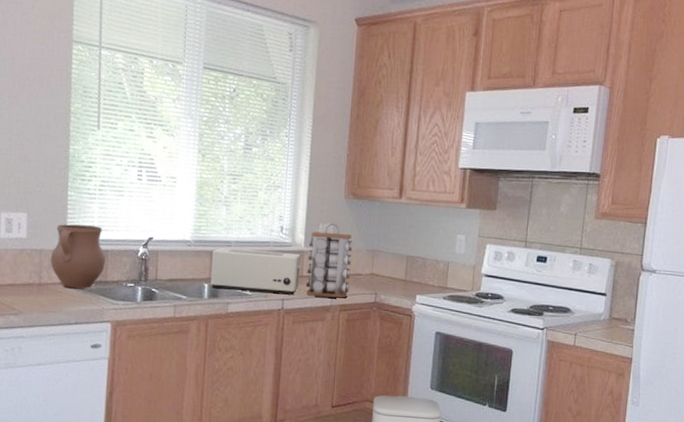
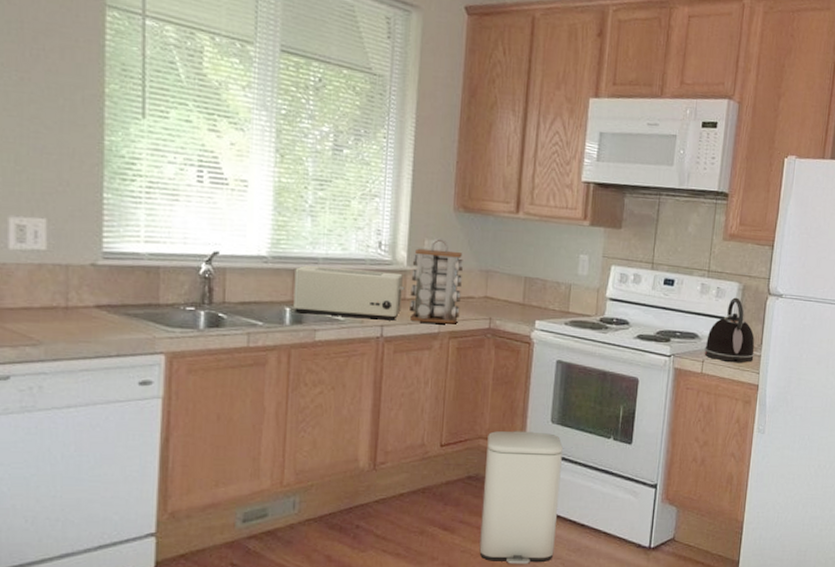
ceramic jug: present [50,224,105,289] -> none [80,233,156,314]
kettle: none [577,273,629,336] -> present [704,297,755,363]

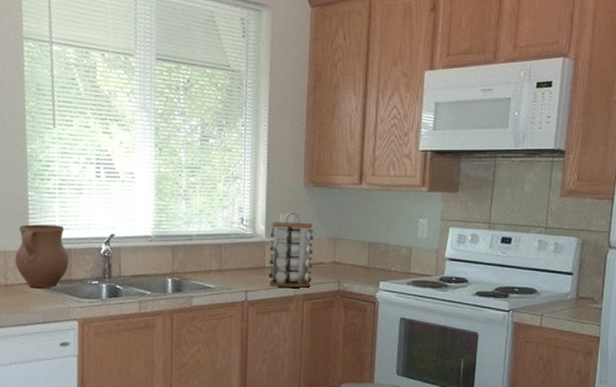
ceramic jug: none [80,233,156,314] -> present [15,224,69,289]
toaster: present [293,265,405,321] -> none [174,241,264,286]
kettle: present [704,297,755,363] -> none [543,252,596,315]

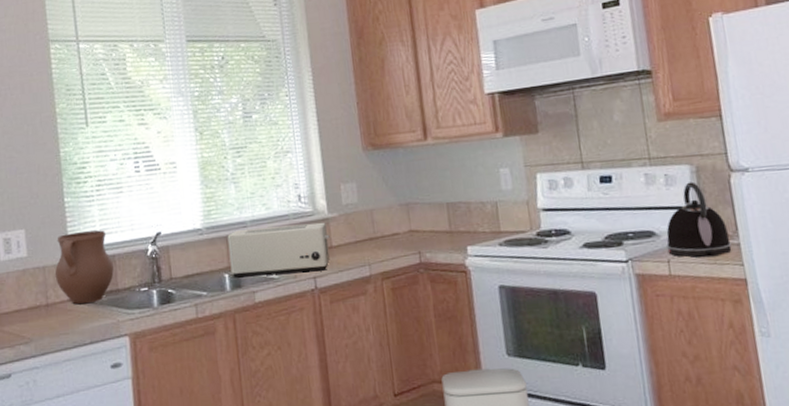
toaster: none [174,241,264,286] -> present [227,222,330,278]
spice rack: present [269,212,314,289] -> none [332,180,388,268]
kettle: none [543,252,596,315] -> present [666,181,733,258]

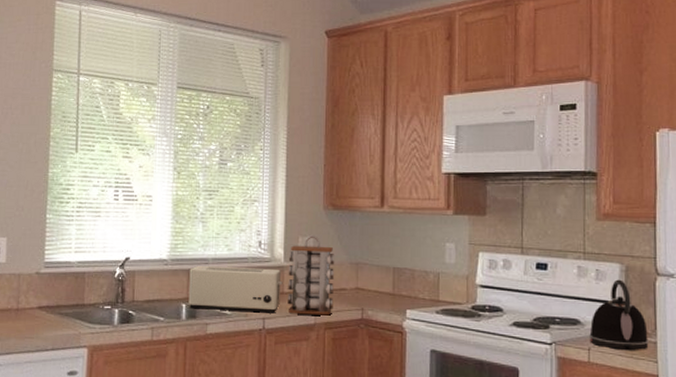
ceramic jug: present [55,230,114,305] -> none [28,247,82,314]
spice rack: none [332,180,388,268] -> present [288,235,335,316]

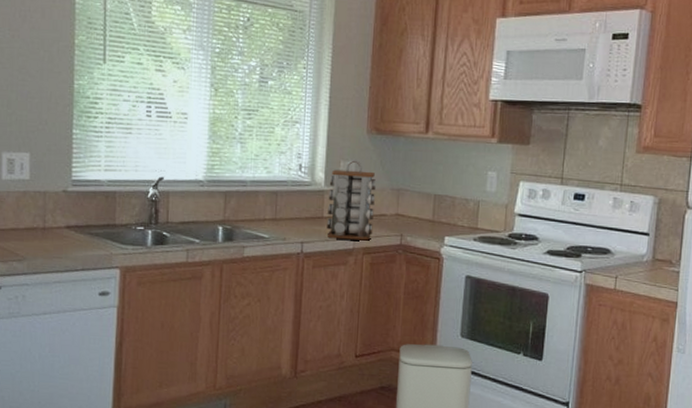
toaster: present [188,265,283,313] -> none [225,187,323,238]
kettle: present [589,279,650,350] -> none [617,211,673,279]

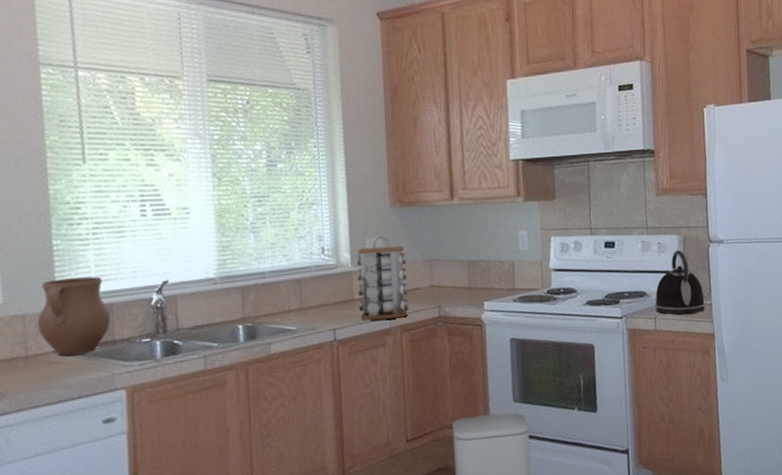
ceramic jug: none [55,164,113,234] -> present [37,276,111,357]
kettle: none [617,211,673,279] -> present [655,250,706,315]

